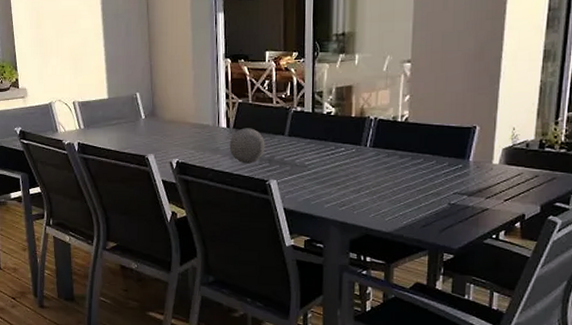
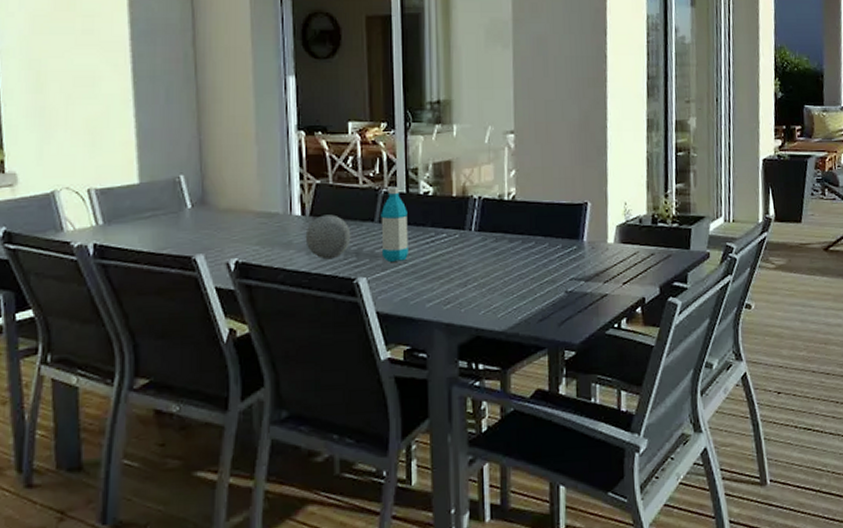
water bottle: none [289,106,312,169] -> present [381,186,408,262]

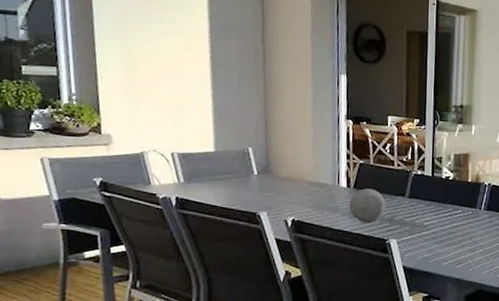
water bottle: present [381,186,408,262] -> none [409,170,432,229]

